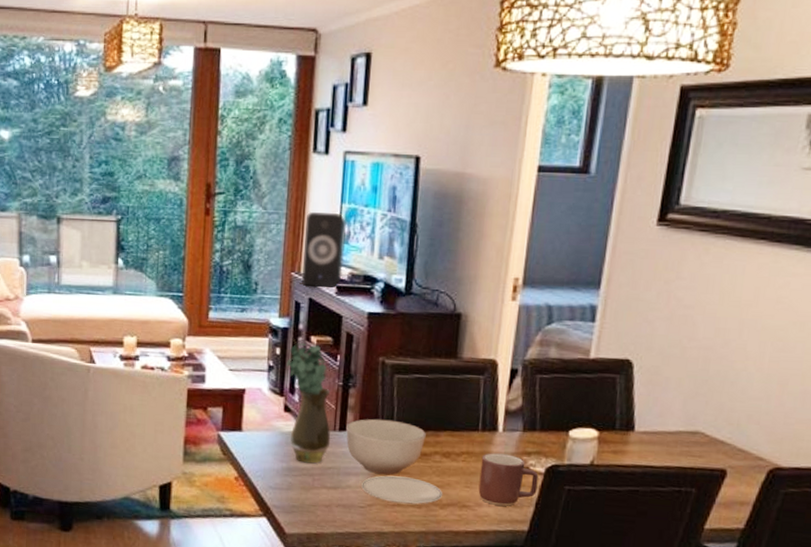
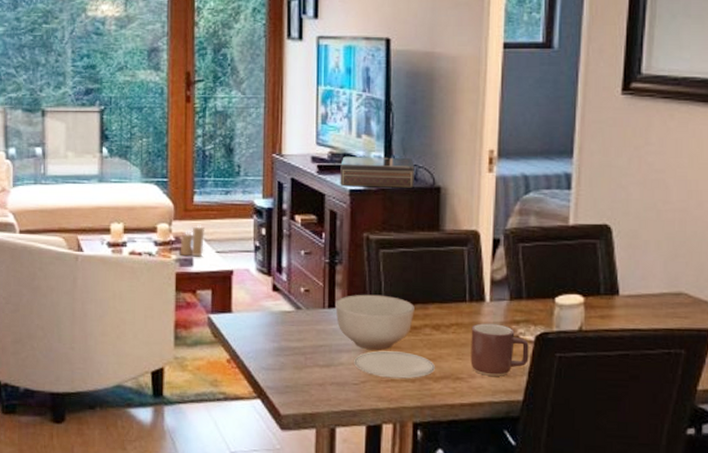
candle: none [192,340,218,374] -> present [180,223,204,257]
vase: present [286,338,331,464] -> none [273,218,321,342]
speaker: present [301,211,347,287] -> none [282,94,324,168]
decorative box: none [358,278,436,313] -> present [340,156,415,188]

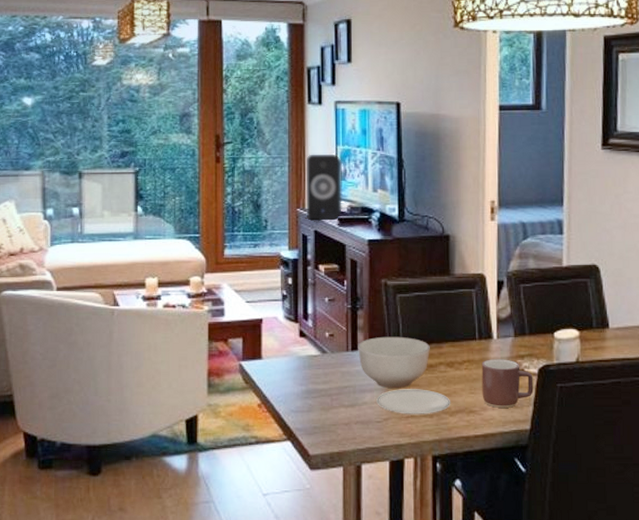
candle: present [180,223,204,257] -> none [212,275,235,307]
speaker: none [282,94,324,168] -> present [306,154,343,221]
decorative box: present [340,156,415,188] -> none [359,209,426,237]

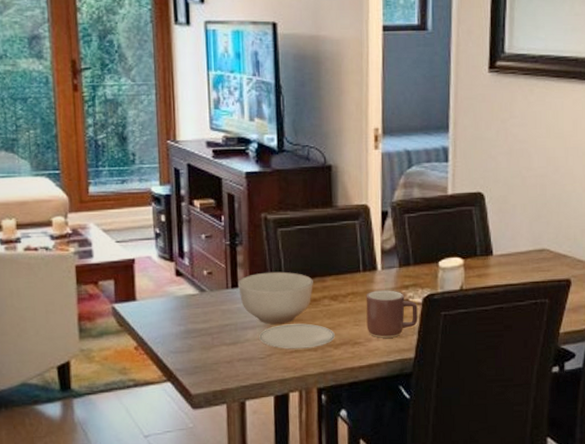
speaker: present [306,154,343,221] -> none [176,80,217,153]

